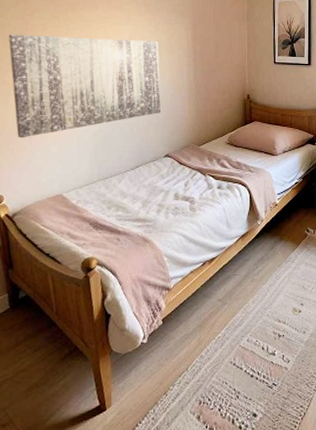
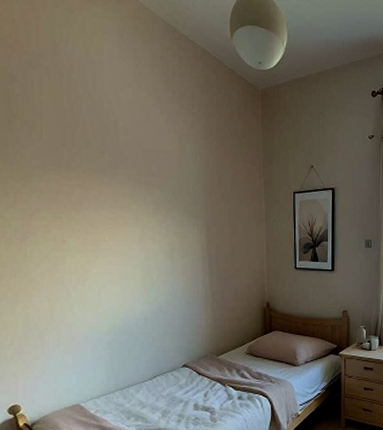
wall art: present [8,34,161,138] -> none [9,237,176,348]

